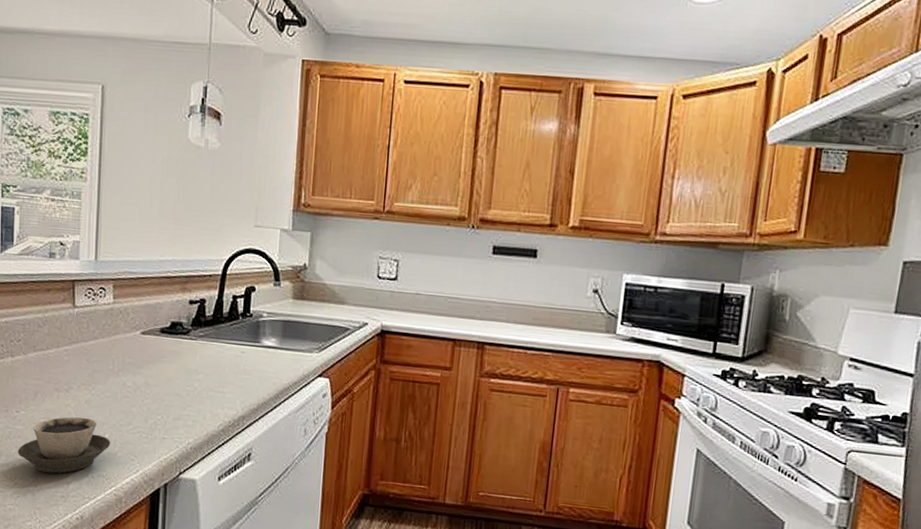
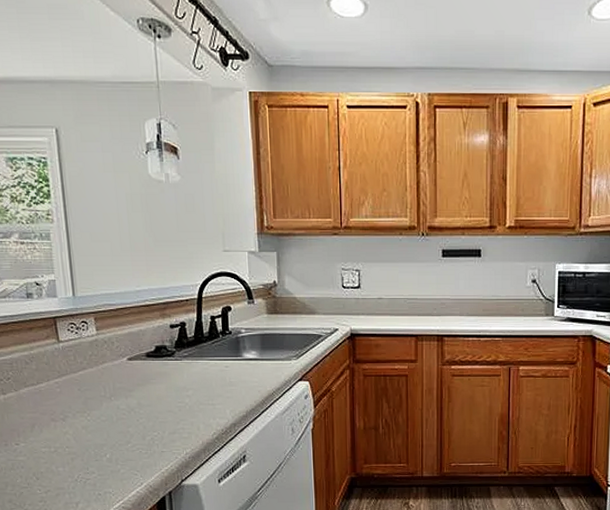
cup: present [17,416,111,474] -> none [23,442,113,496]

